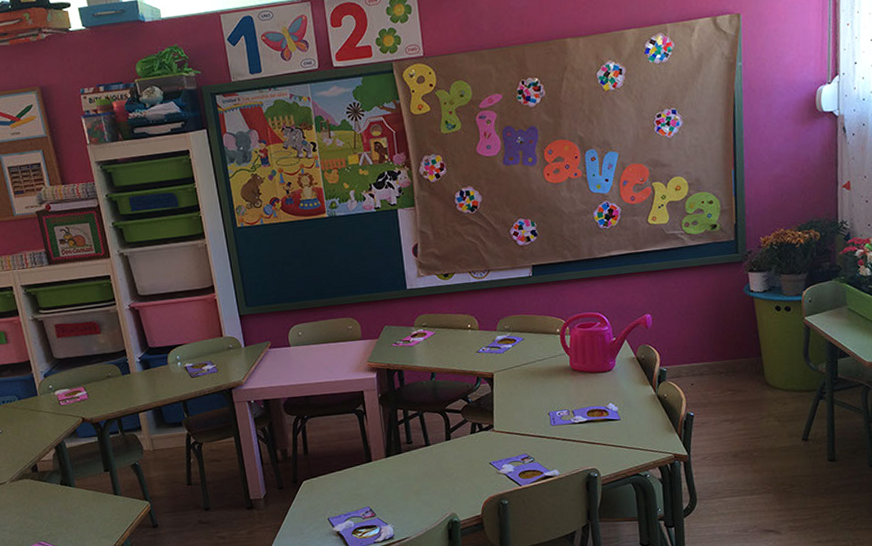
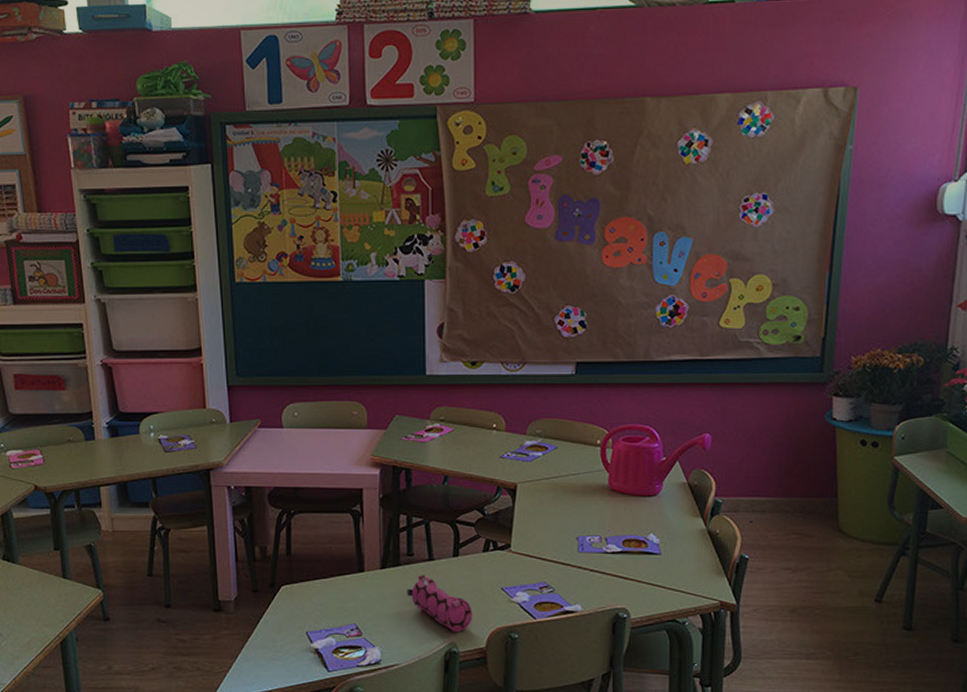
pencil case: none [410,458,468,505] -> present [407,574,472,632]

